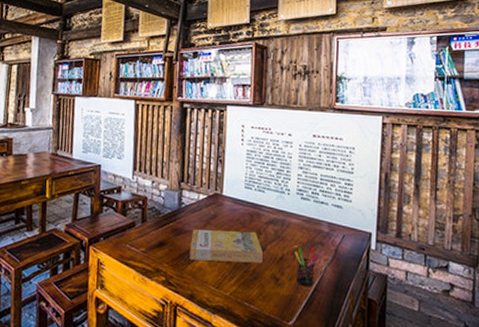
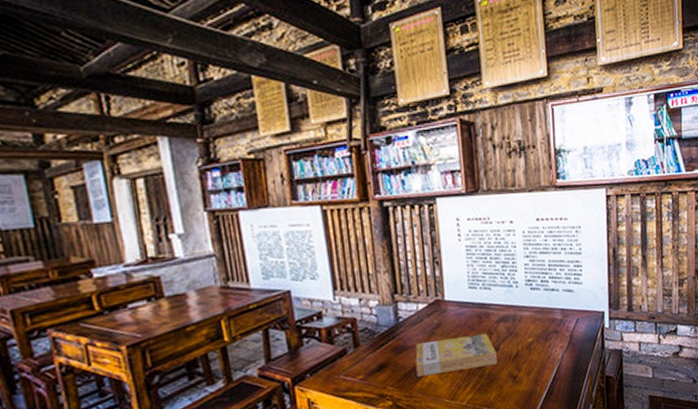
pen holder: present [294,246,320,287] -> none [530,336,556,379]

